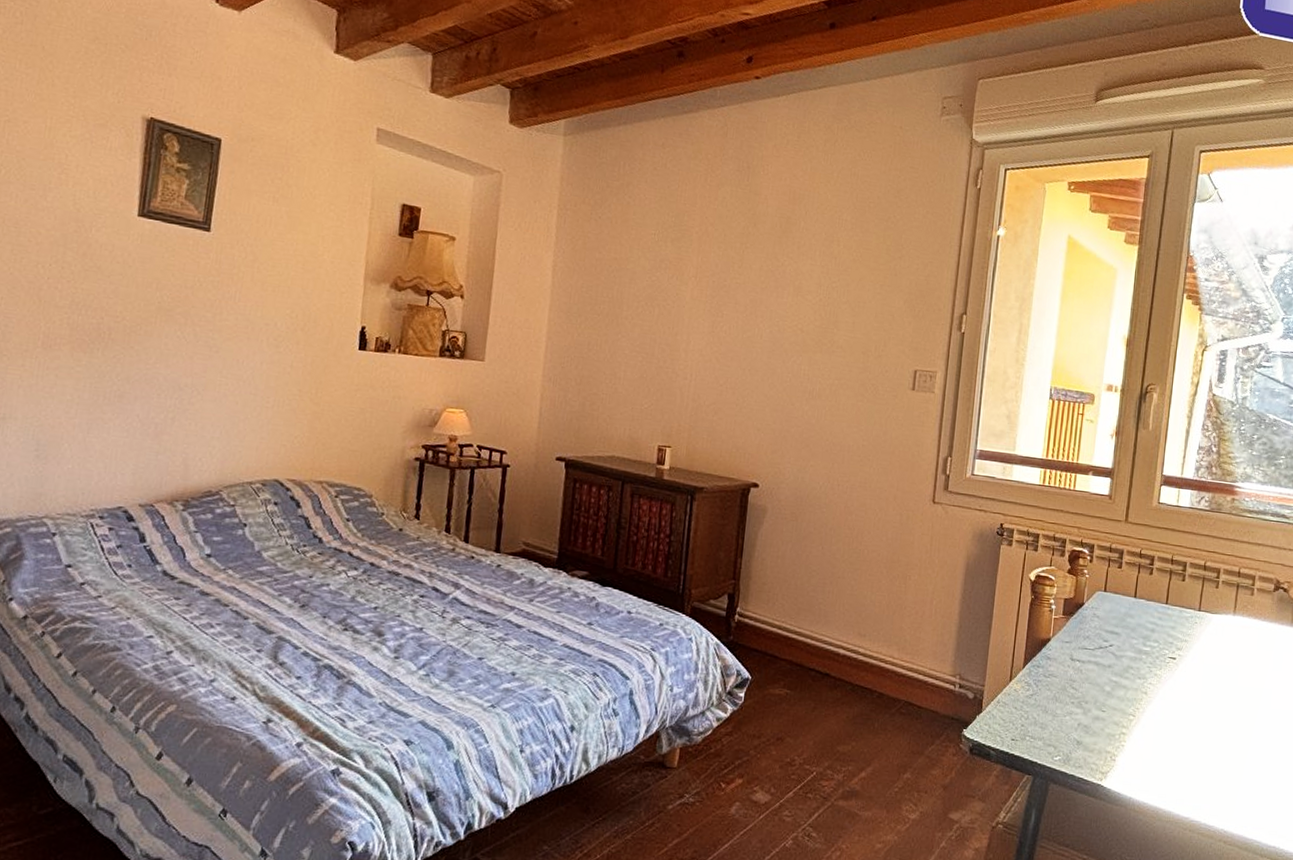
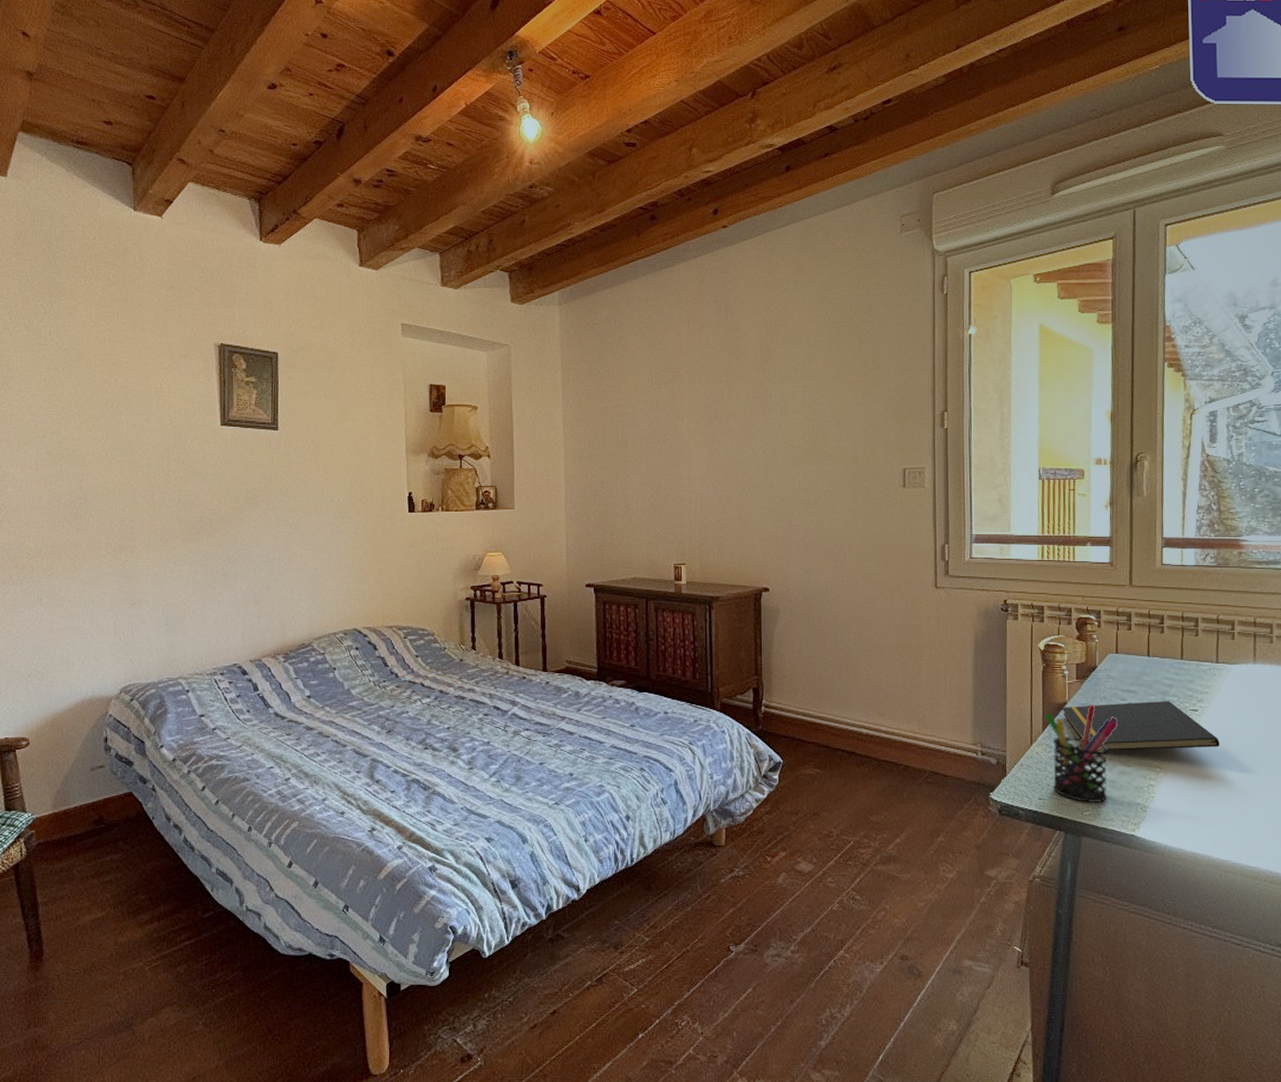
pen holder: none [1026,642,1099,748] -> present [1044,704,1119,803]
notepad: none [1044,643,1193,699] -> present [1061,700,1220,751]

